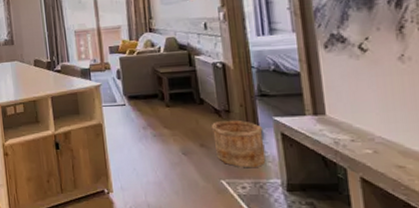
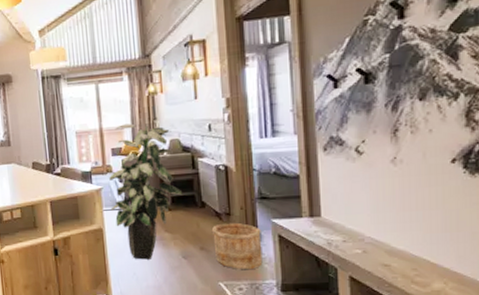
indoor plant: none [107,23,181,155] -> present [109,123,183,260]

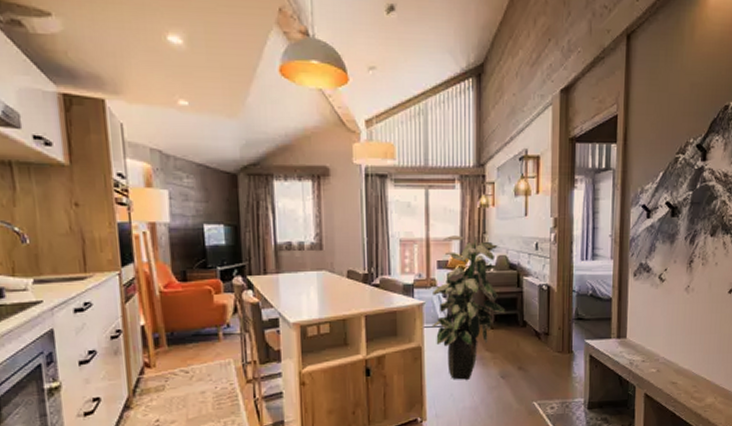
wooden bucket: present [211,222,263,269] -> none [530,342,575,389]

